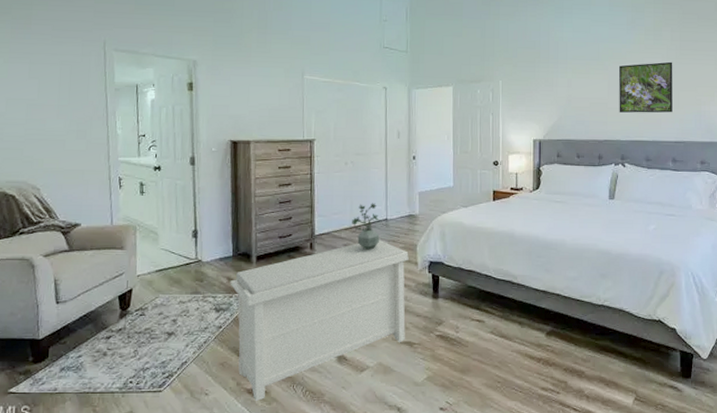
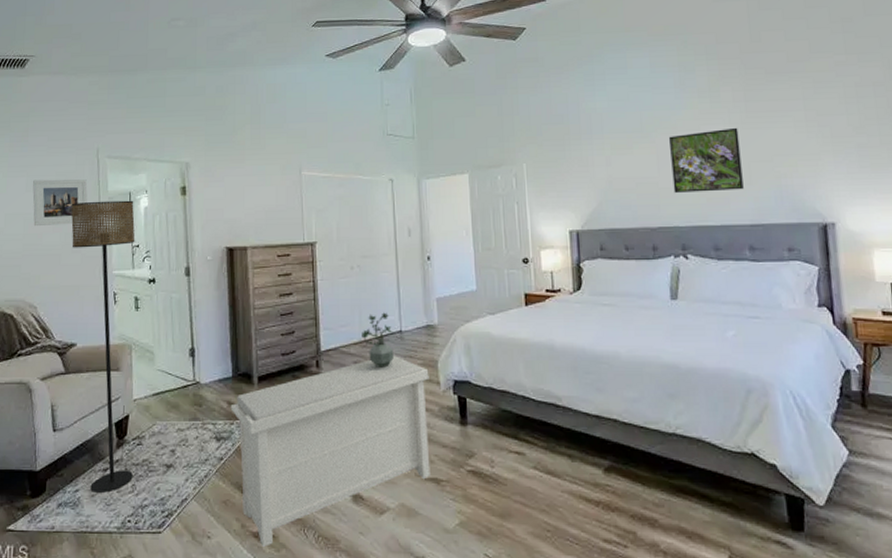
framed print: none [36,67,94,113] -> present [33,179,88,227]
floor lamp: none [76,91,142,358] -> present [71,200,135,493]

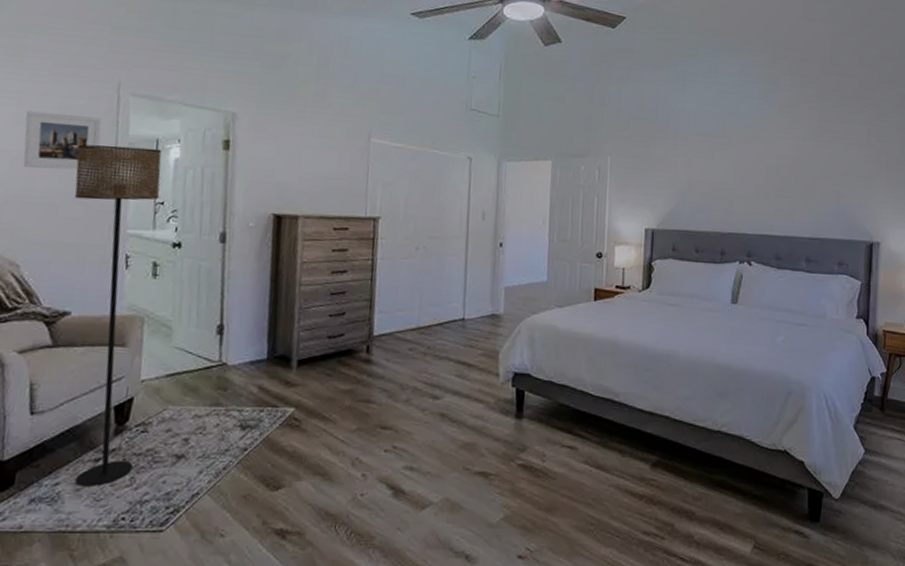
bench: present [230,355,430,547] -> none [261,343,489,545]
potted plant: present [362,312,394,368] -> none [420,298,454,357]
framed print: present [669,127,744,193] -> none [746,144,810,204]

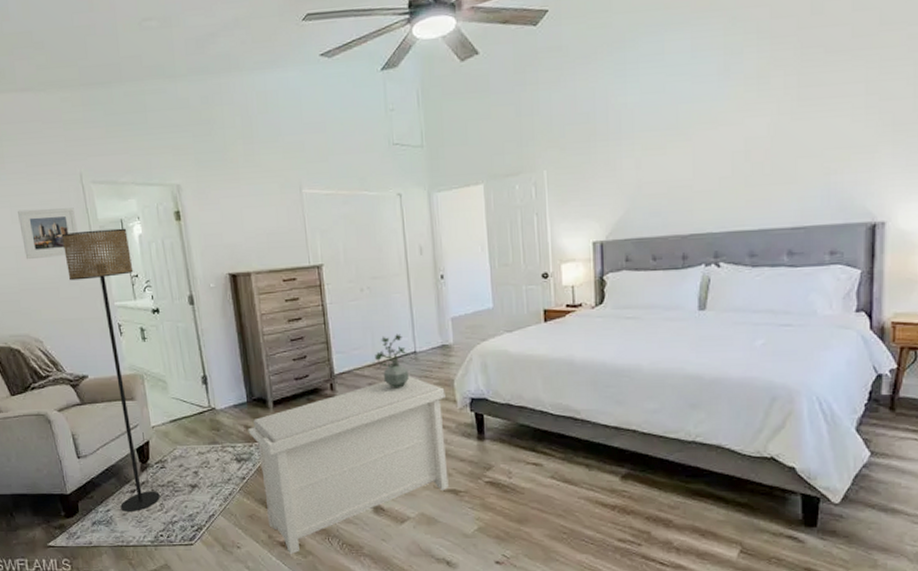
bench: none [261,343,489,545] -> present [248,375,449,554]
potted plant: none [420,298,454,357] -> present [375,334,409,388]

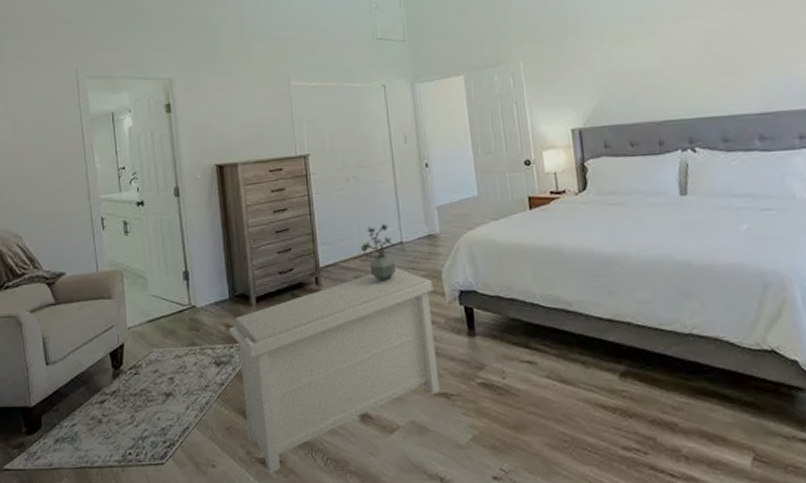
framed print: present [18,208,81,260] -> none [11,101,70,154]
floor lamp: present [61,228,160,512] -> none [52,121,131,426]

